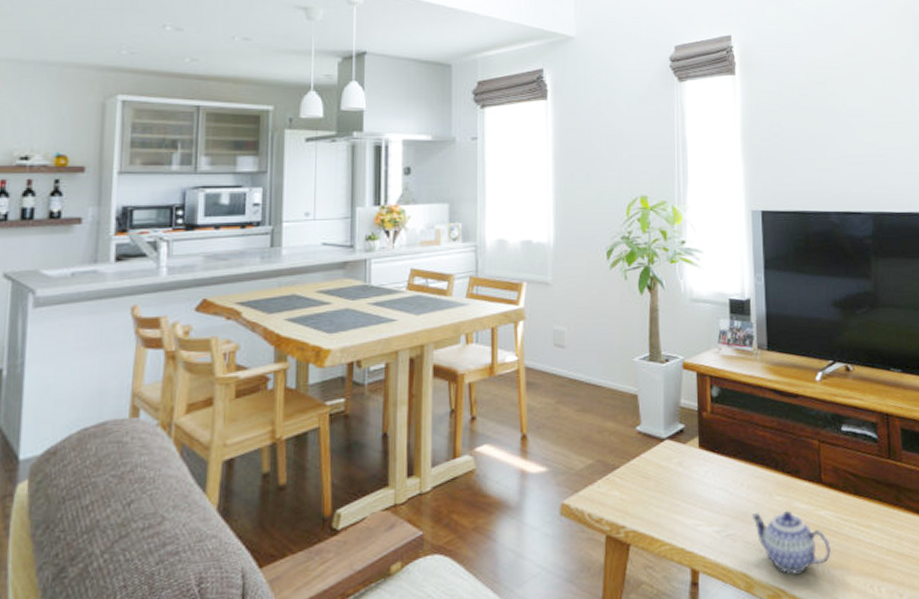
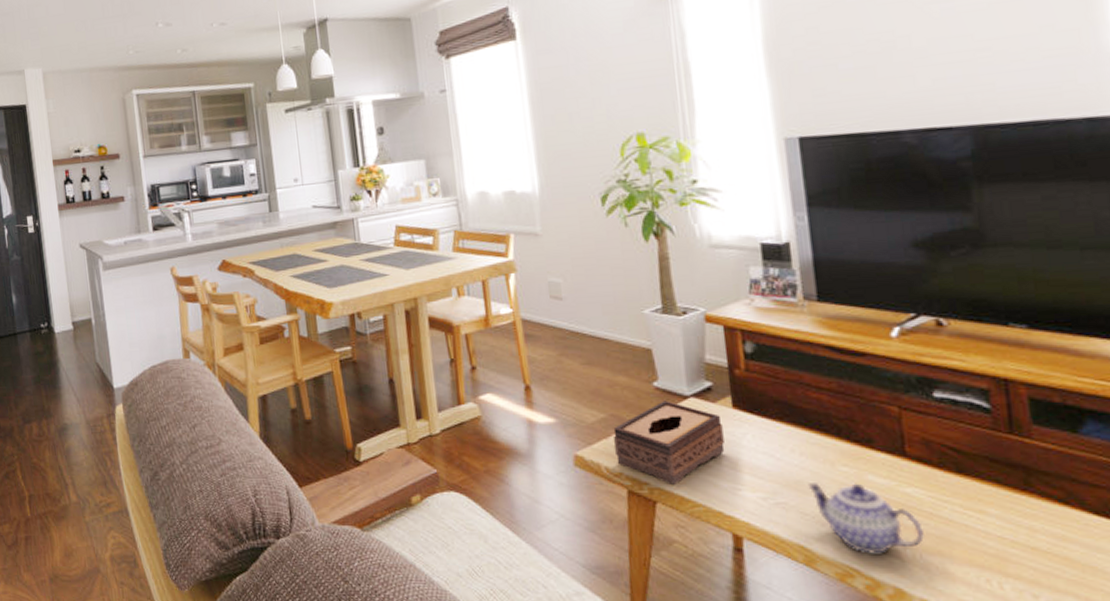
tissue box: none [599,444,690,526] -> present [613,400,725,485]

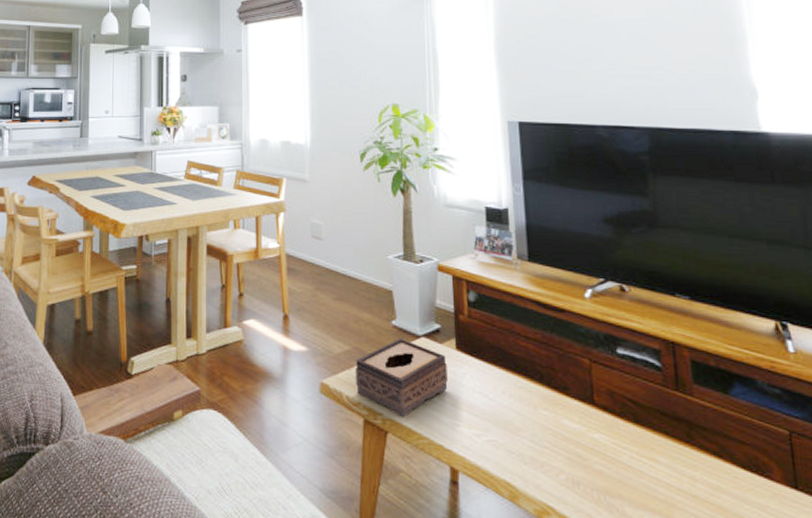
teapot: present [807,483,924,554] -> none [514,423,608,494]

